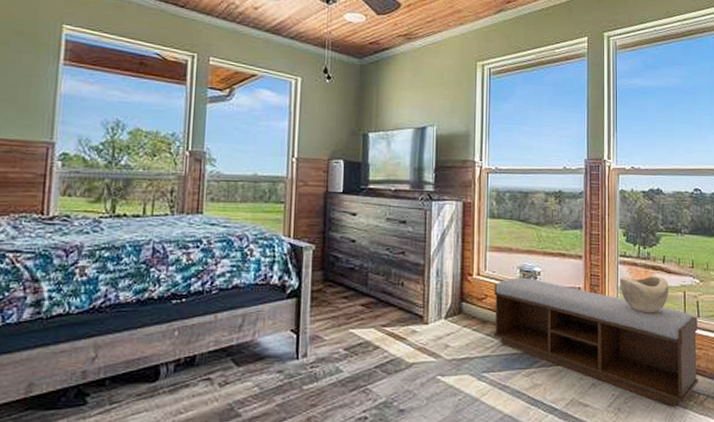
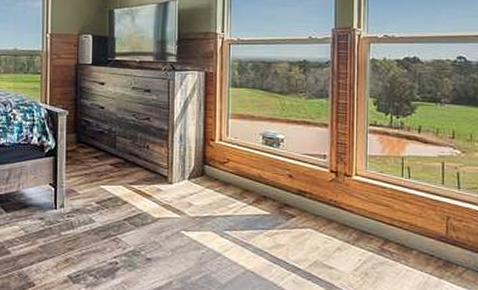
bench: present [493,277,698,407] -> none [235,143,458,276]
decorative bowl: present [620,276,668,313] -> none [369,145,424,183]

